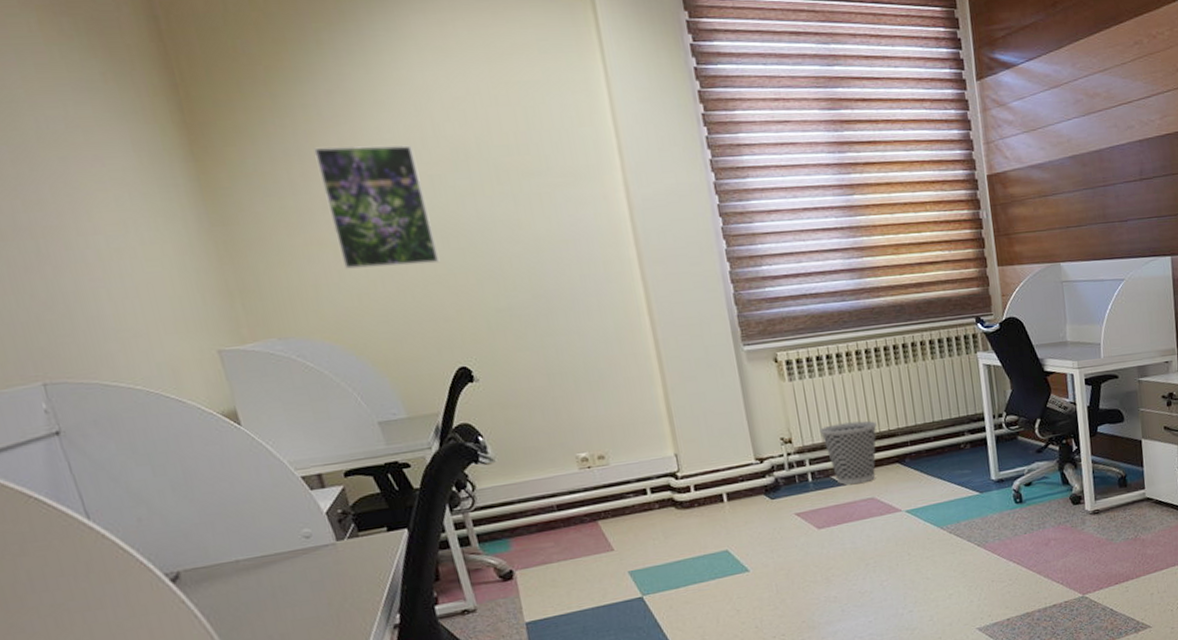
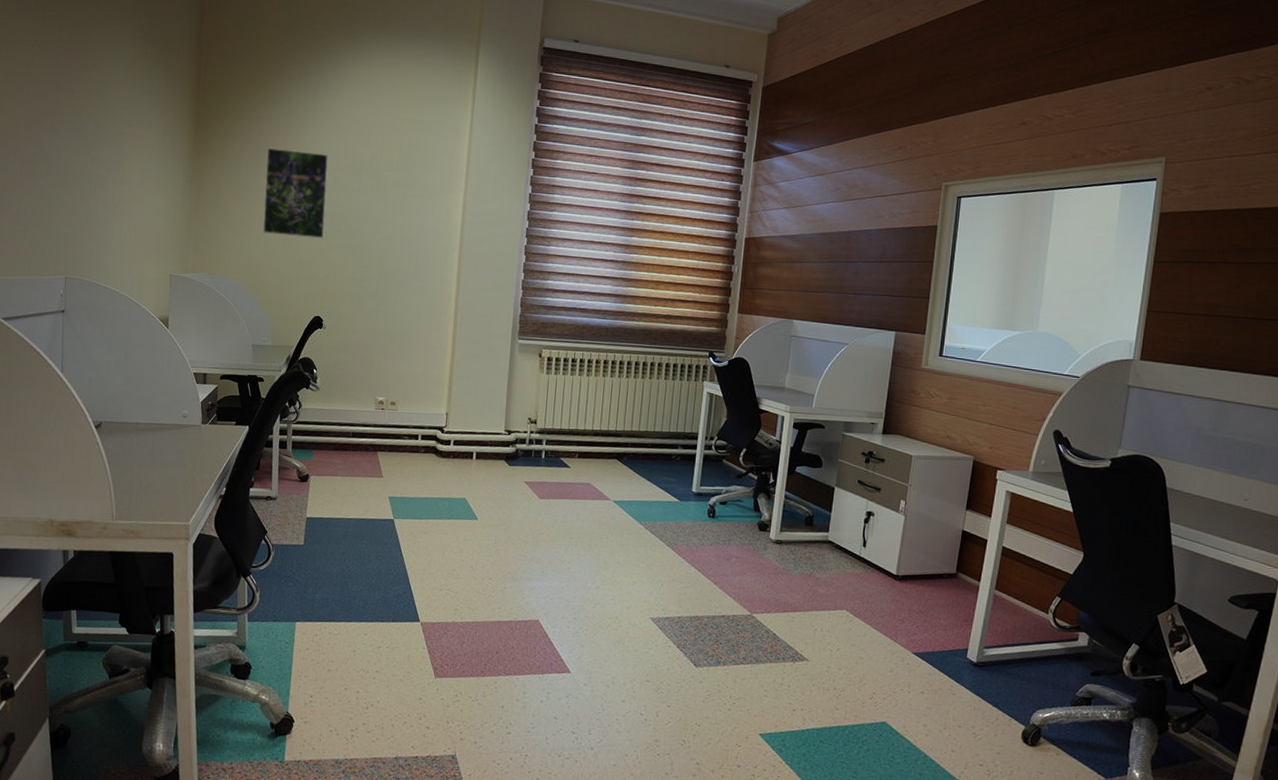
wastebasket: present [820,420,877,485] -> none [560,416,607,469]

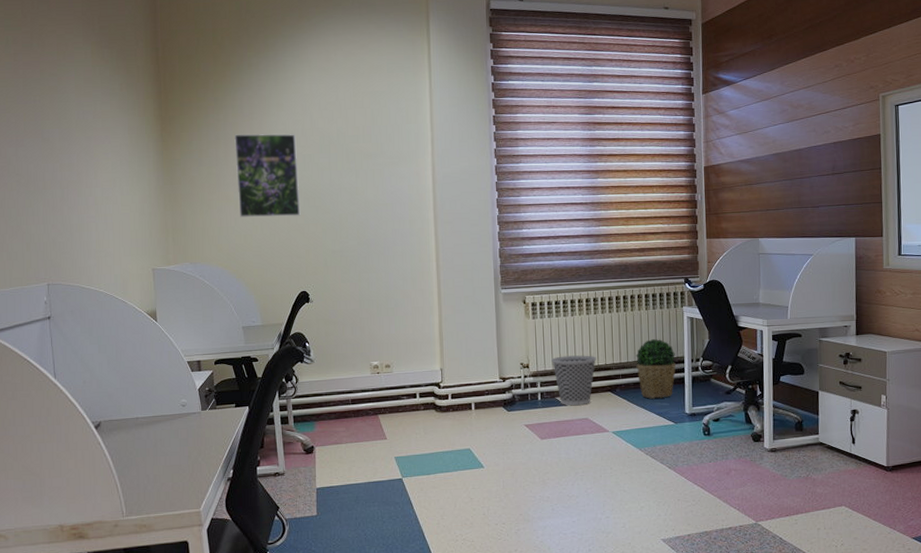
wastebasket: none [560,416,607,469] -> present [551,355,596,405]
potted plant: none [647,410,689,473] -> present [636,338,676,399]

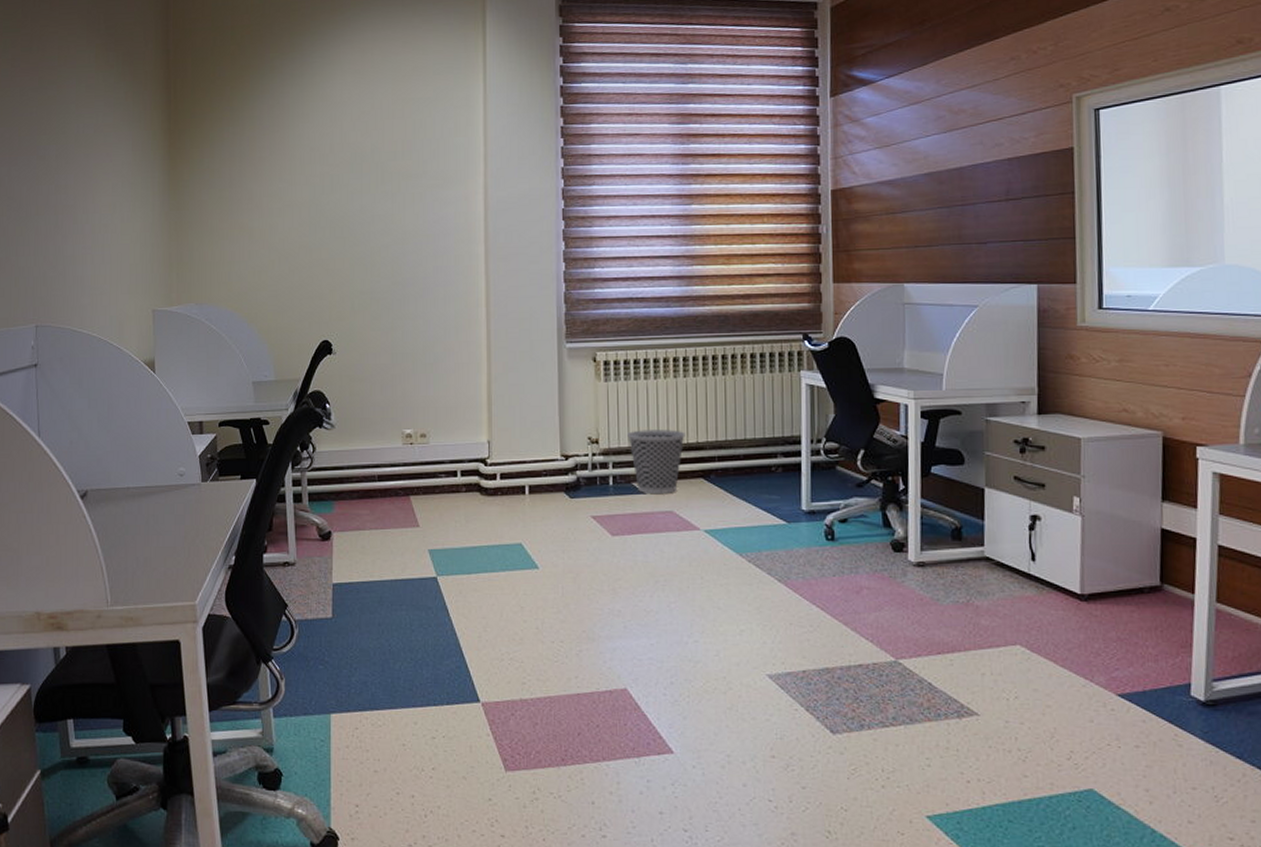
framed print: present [234,133,301,217] -> none [251,149,325,250]
potted plant: present [636,338,676,399] -> none [737,411,790,489]

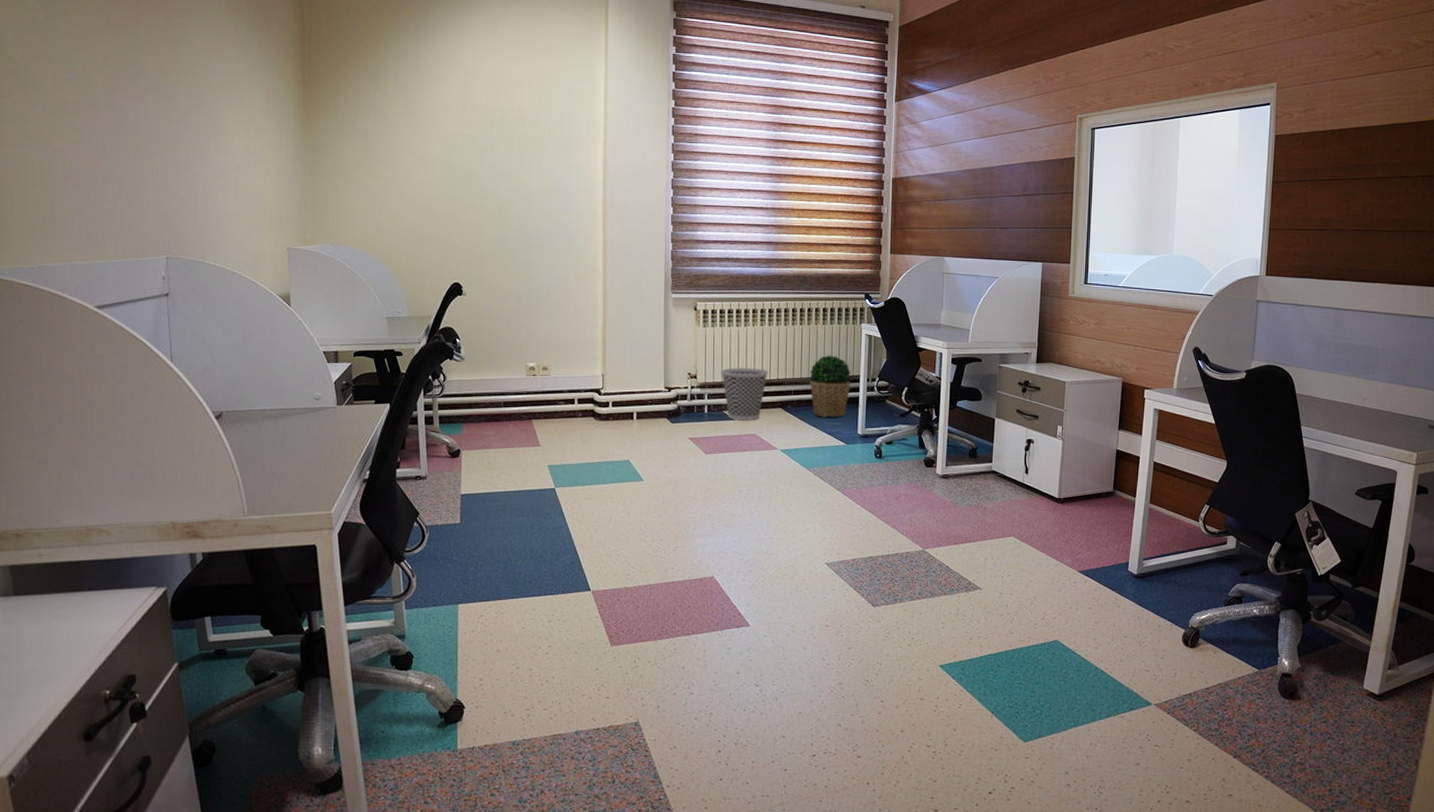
potted plant: none [737,411,790,489] -> present [809,355,851,418]

